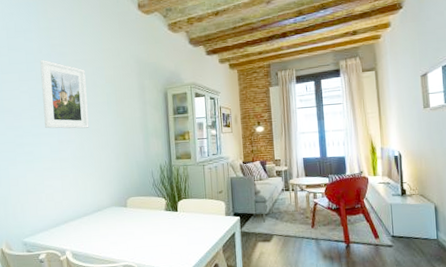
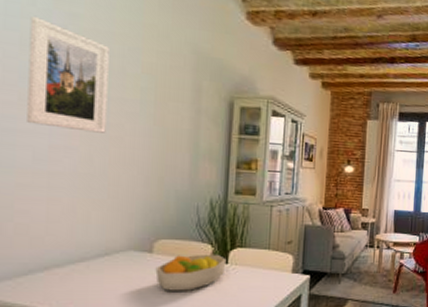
fruit bowl: none [130,206,177,234] -> present [155,255,226,291]

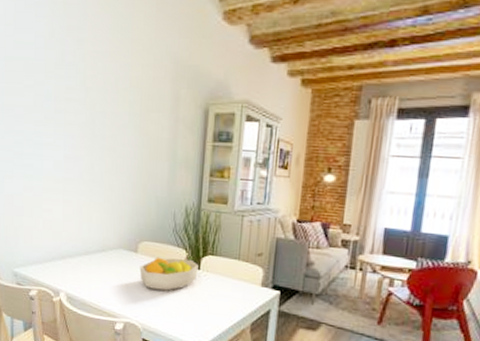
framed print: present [27,15,109,133] -> none [50,45,105,144]

